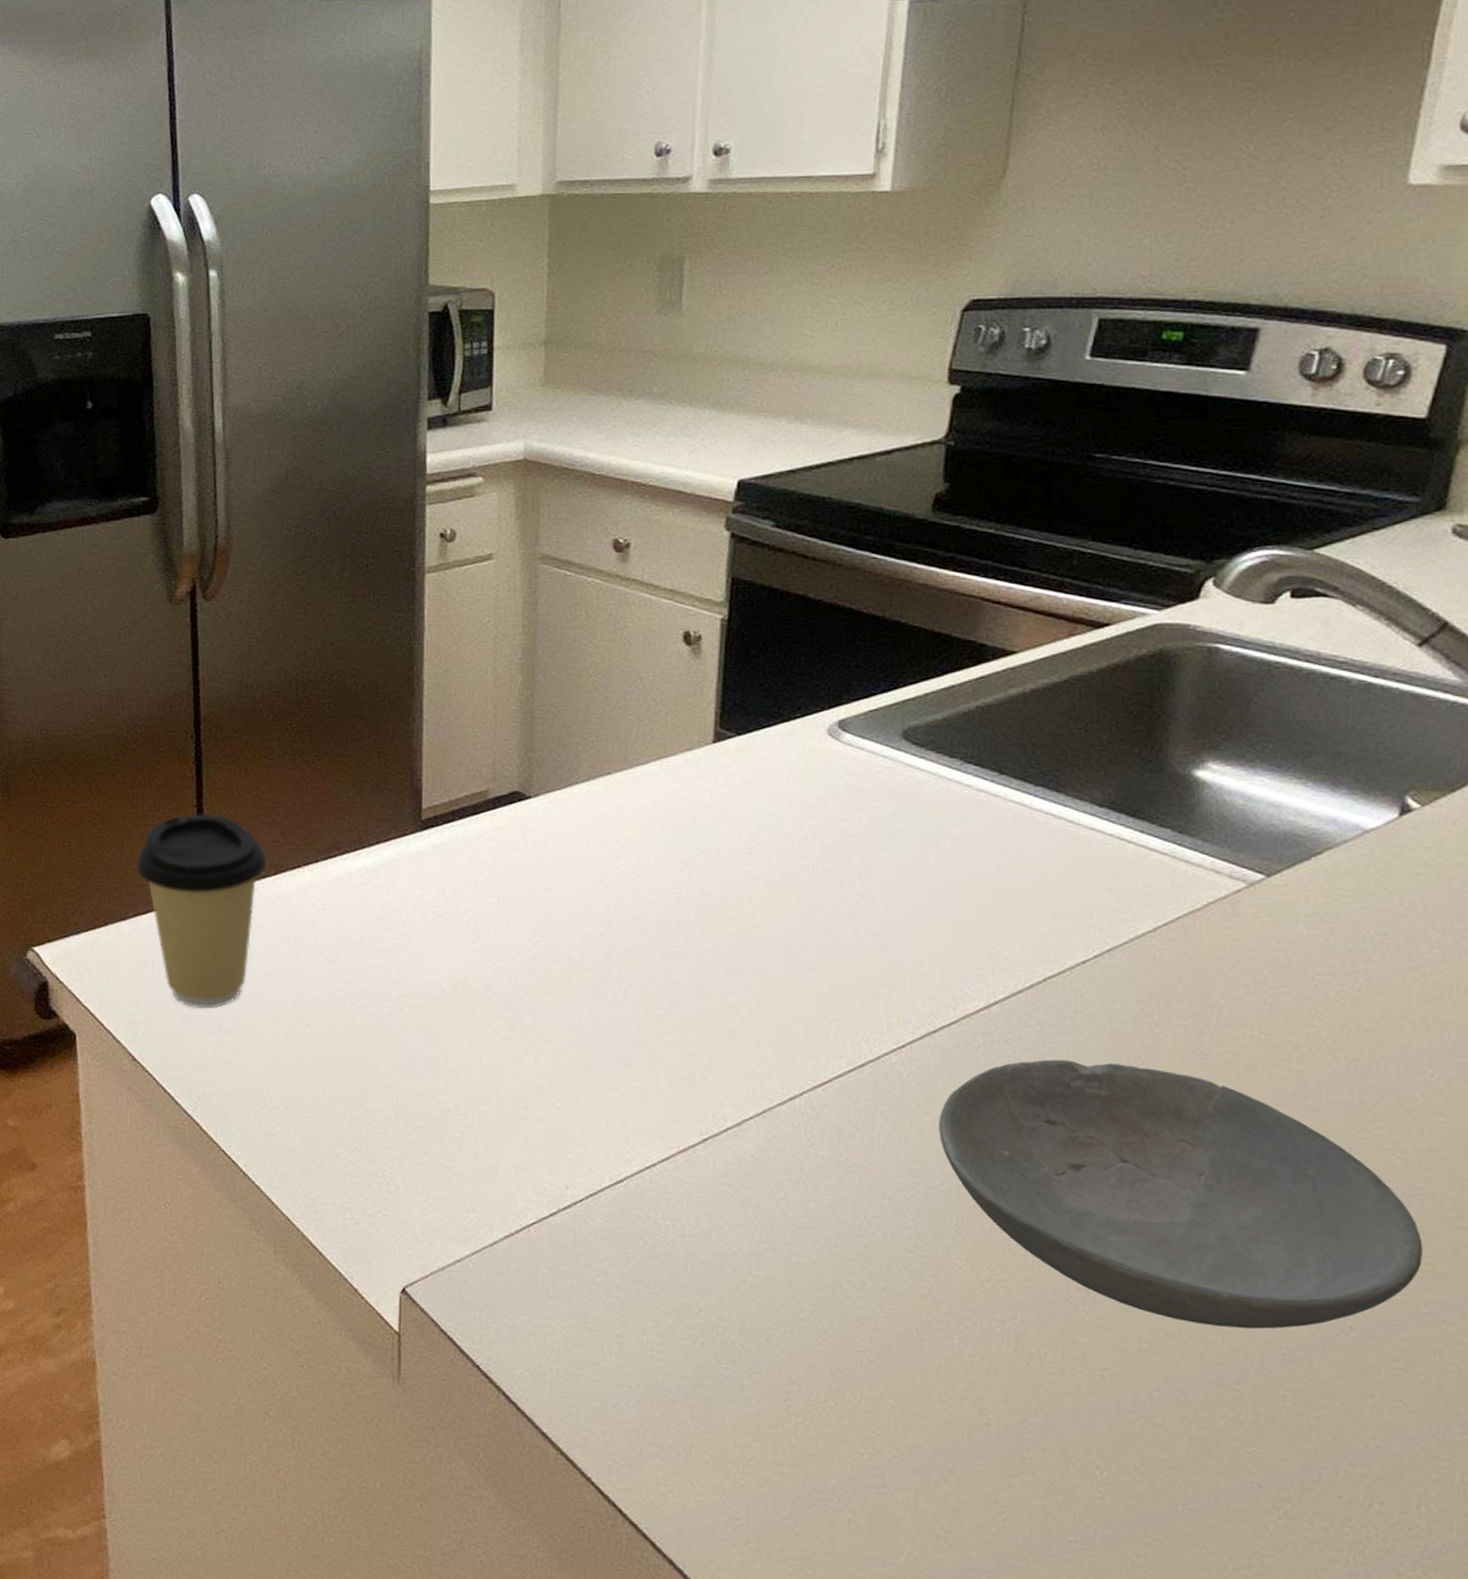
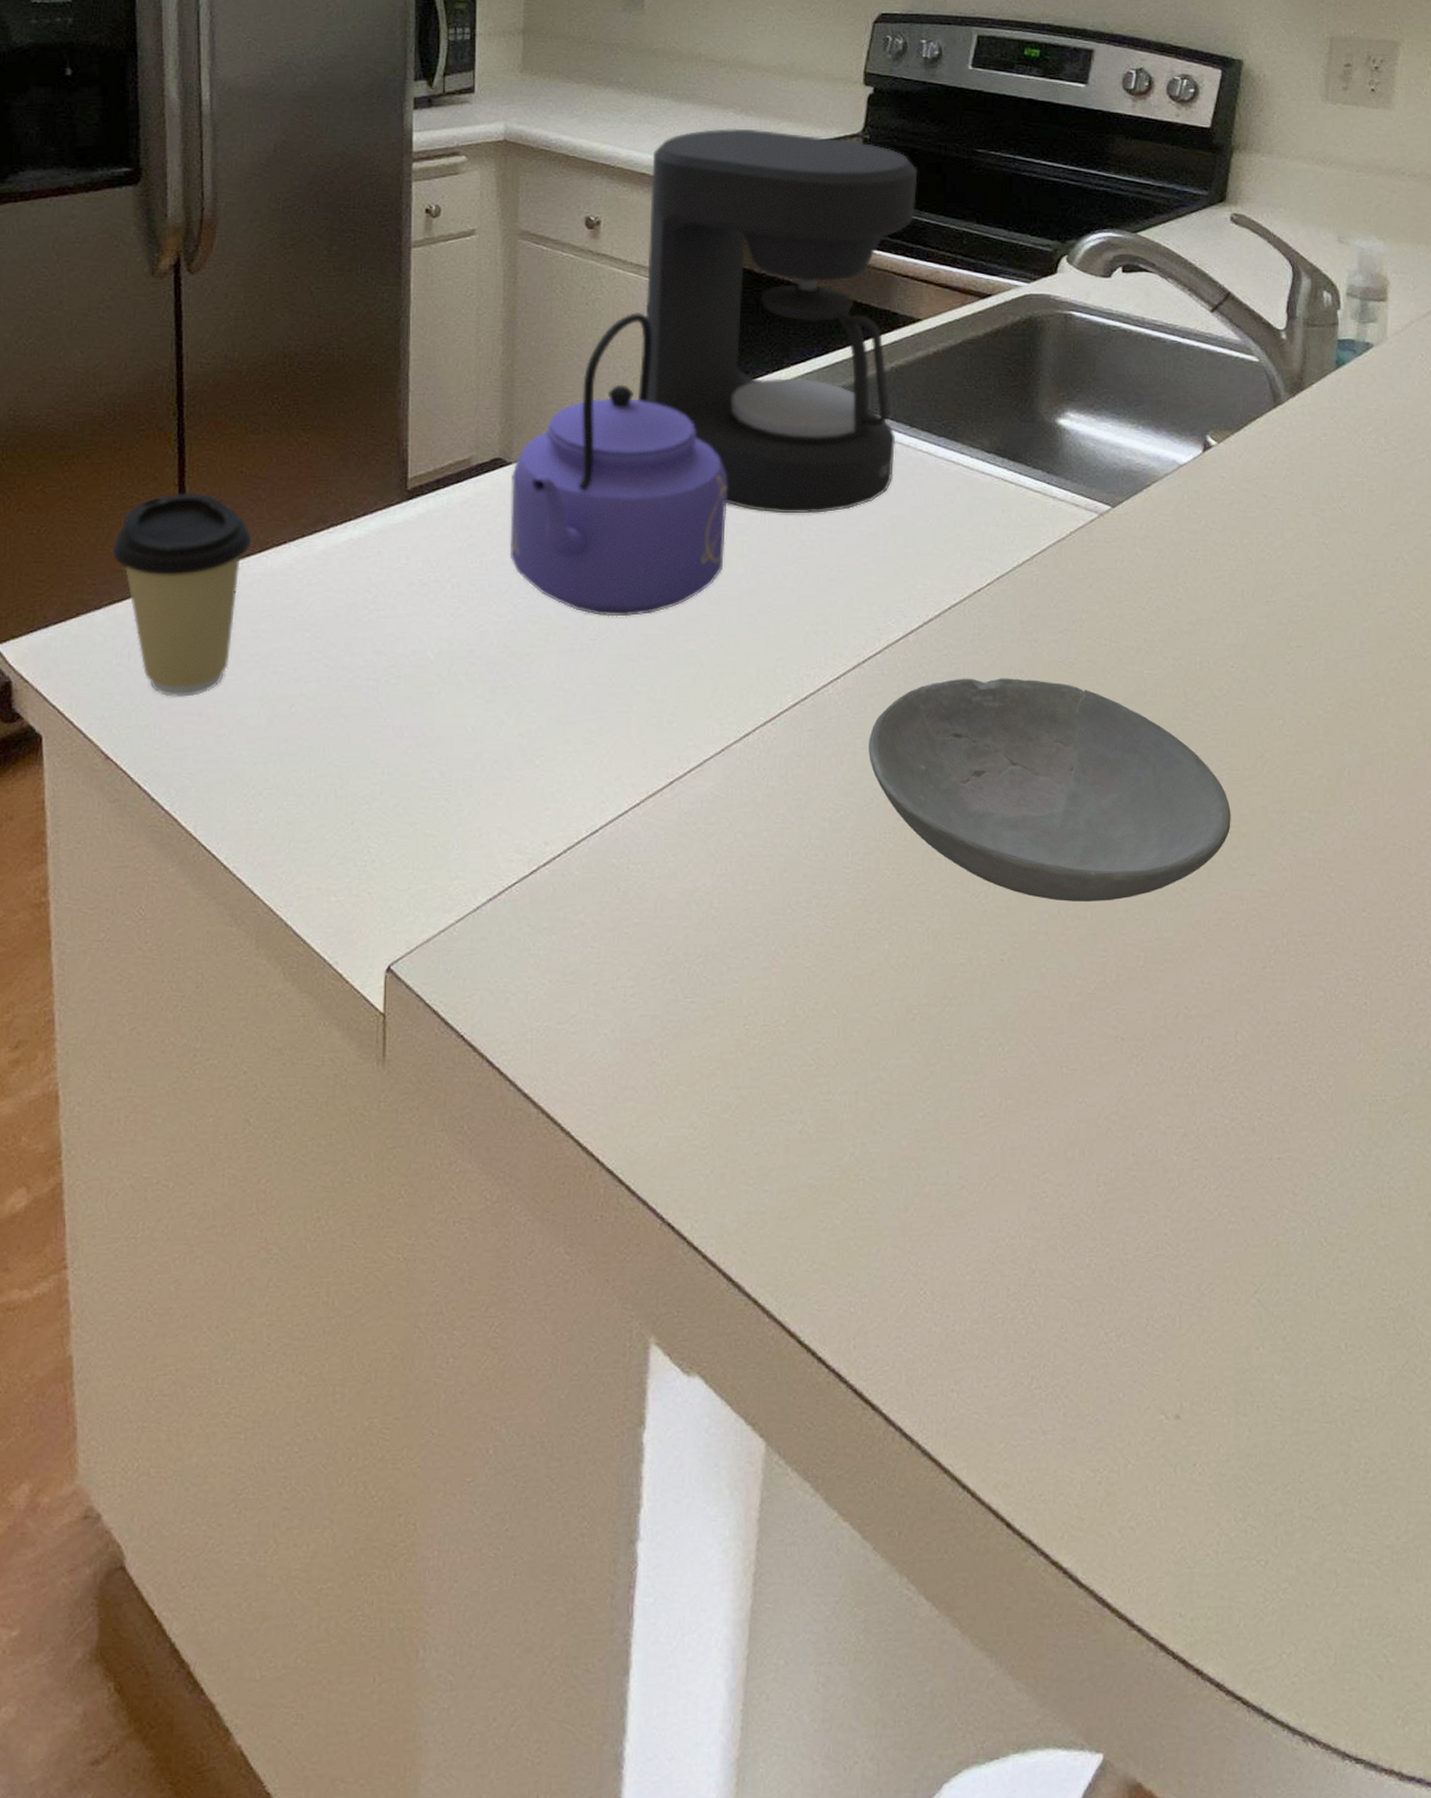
kettle: none [528,642,775,964] -> present [509,312,729,617]
coffee maker: none [680,438,1016,866] -> present [645,128,918,514]

